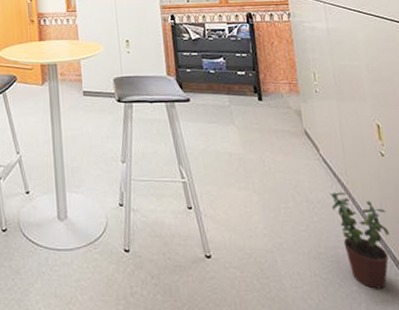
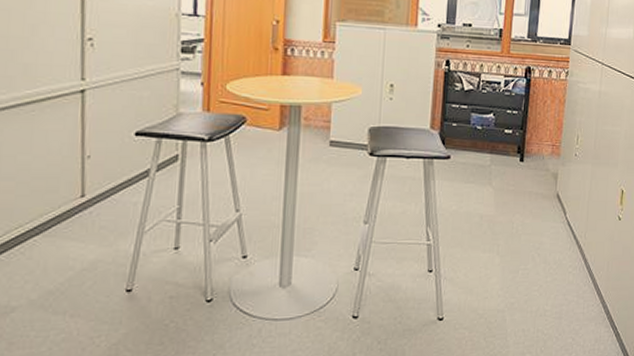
potted plant: present [330,192,390,289] -> none [566,253,611,340]

